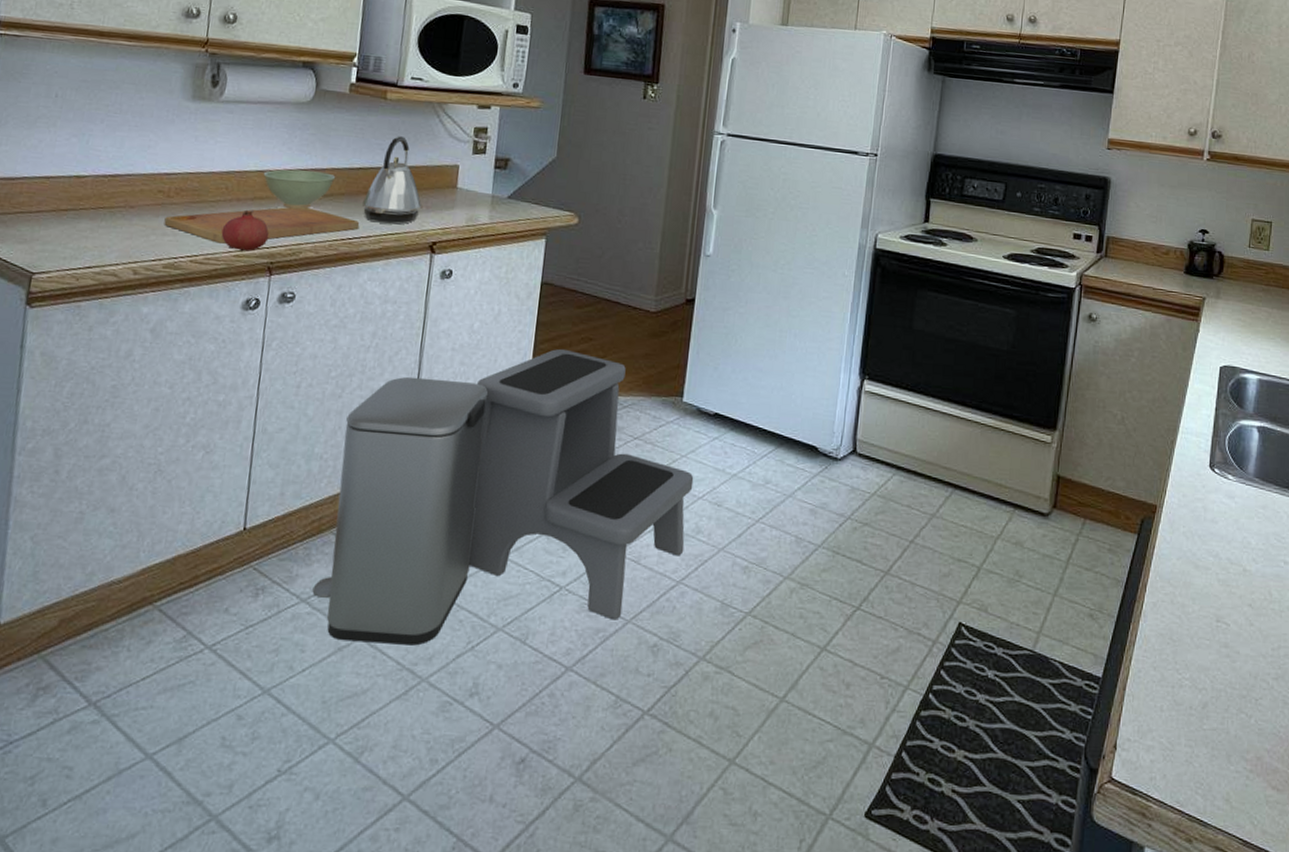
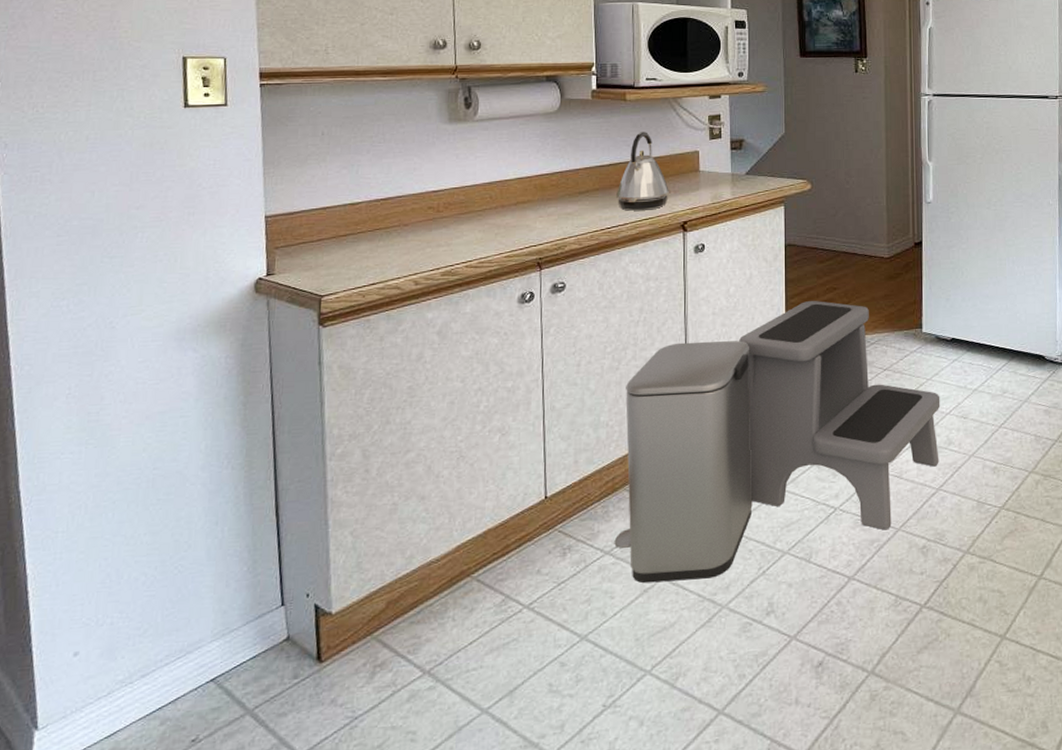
cutting board: present [164,206,360,244] -> none [437,204,616,247]
fruit: present [221,209,269,252] -> none [491,214,535,253]
bowl: present [263,169,336,208] -> none [523,172,589,208]

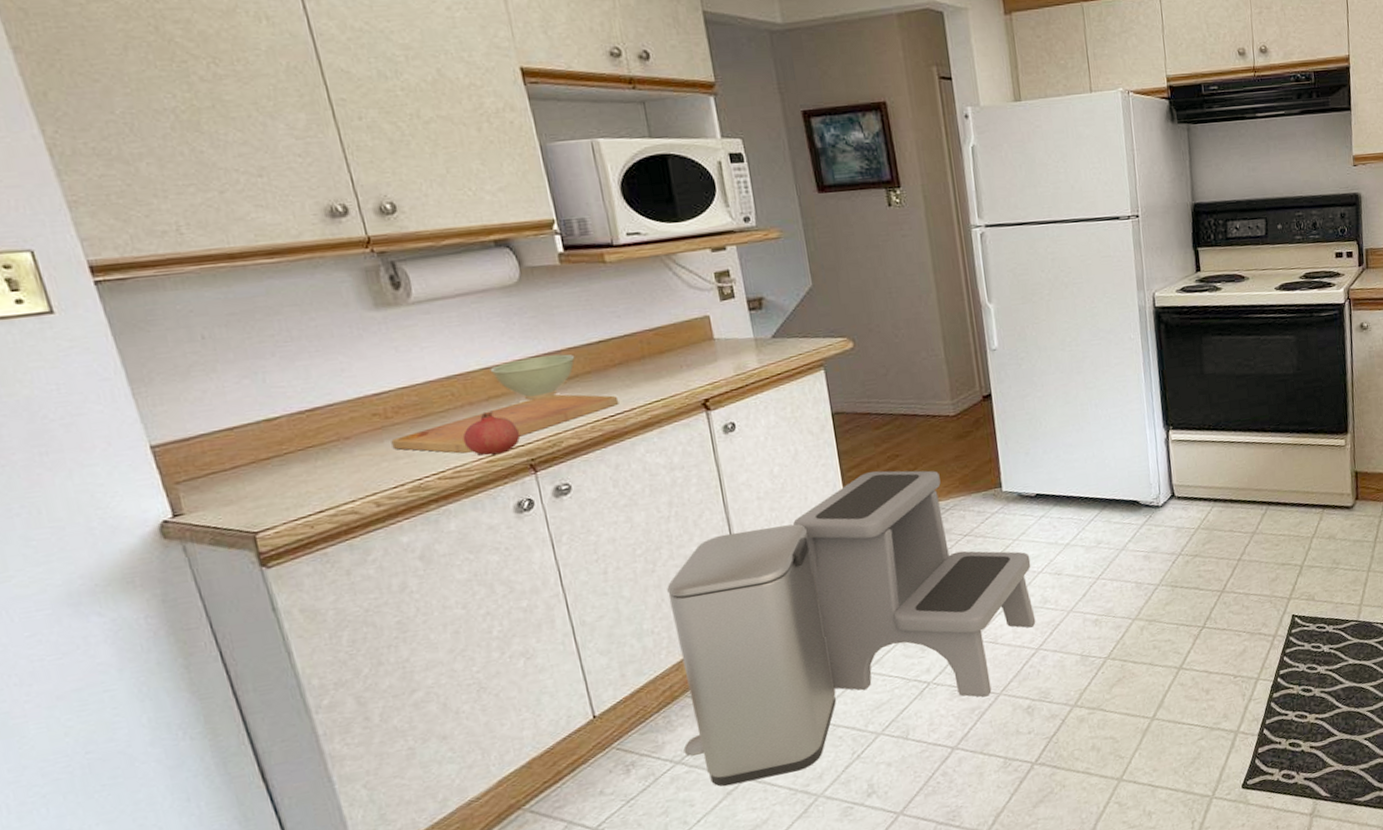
cutting board: none [437,204,616,247] -> present [391,393,619,454]
fruit: none [491,214,535,253] -> present [462,410,521,457]
bowl: none [523,172,589,208] -> present [490,354,575,400]
kettle: present [616,132,669,211] -> none [614,298,681,394]

